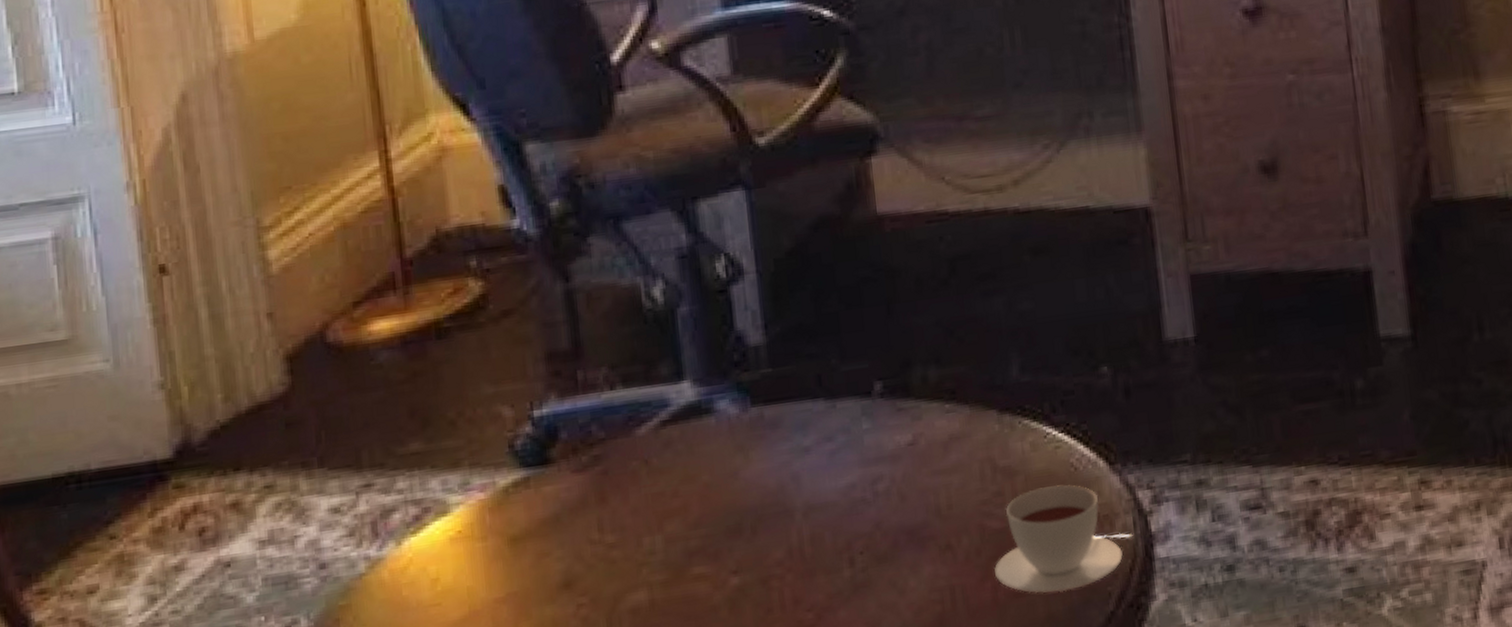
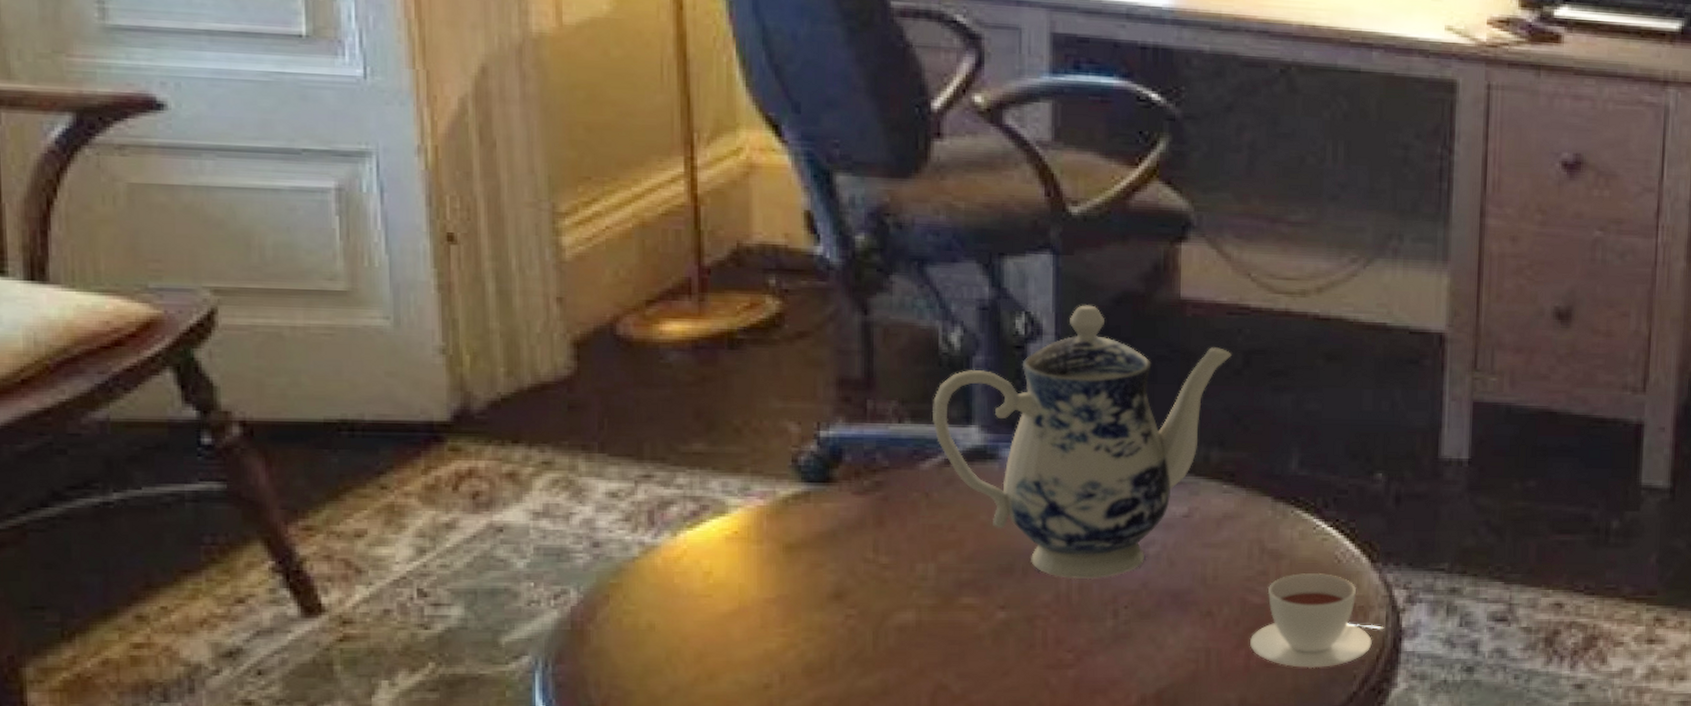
teapot: none [642,236,937,531] -> present [933,305,1233,580]

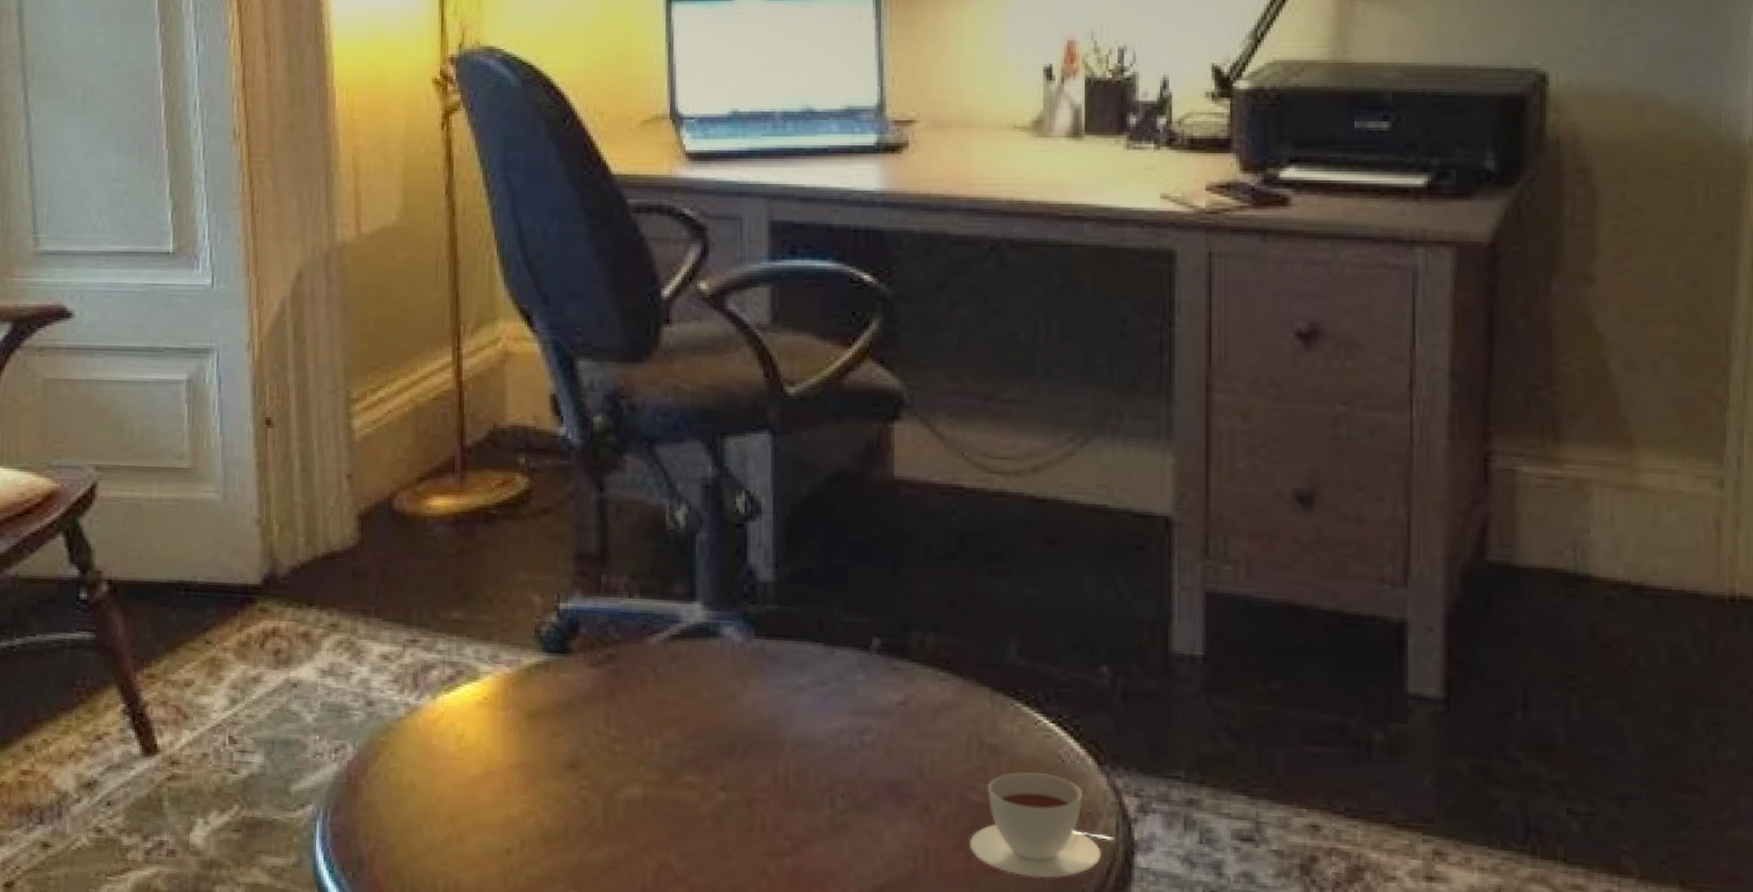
teapot: present [933,305,1233,580] -> none [660,484,947,765]

